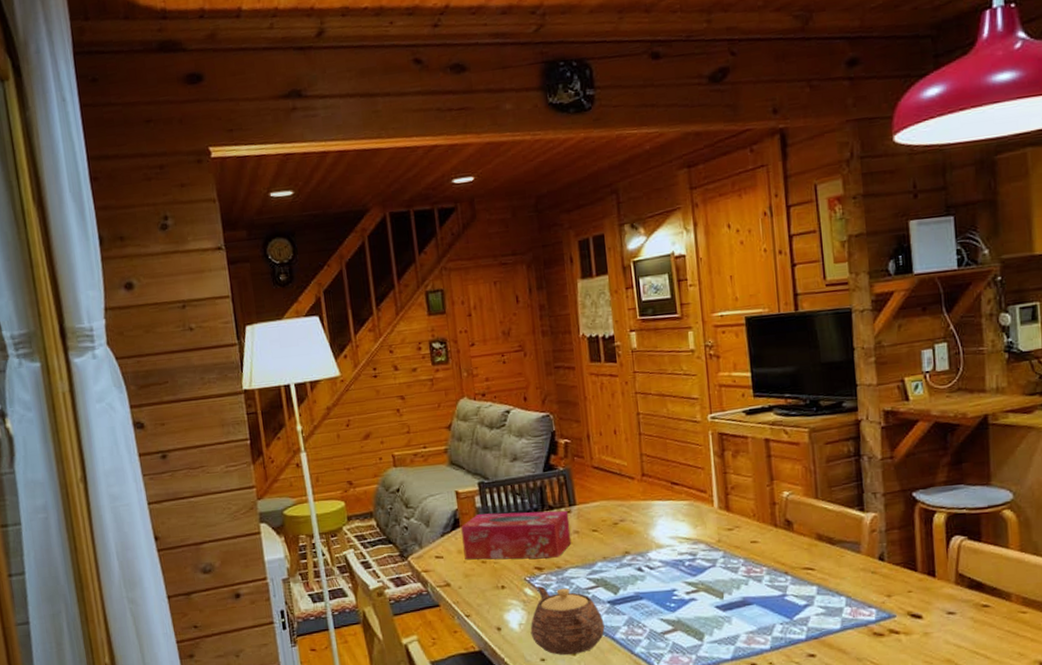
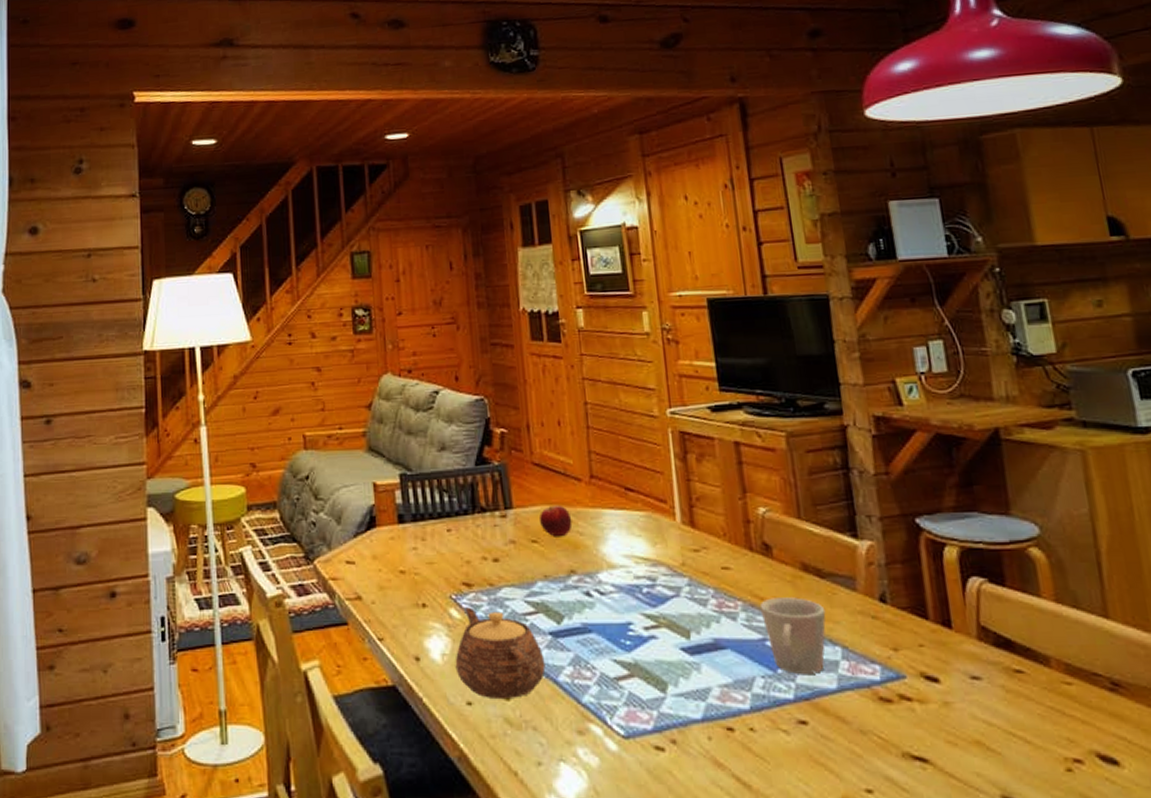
tissue box: present [461,510,572,560] -> none [378,511,507,573]
fruit: none [599,499,627,525] -> present [540,504,573,536]
mug: none [781,561,835,620] -> present [759,597,826,674]

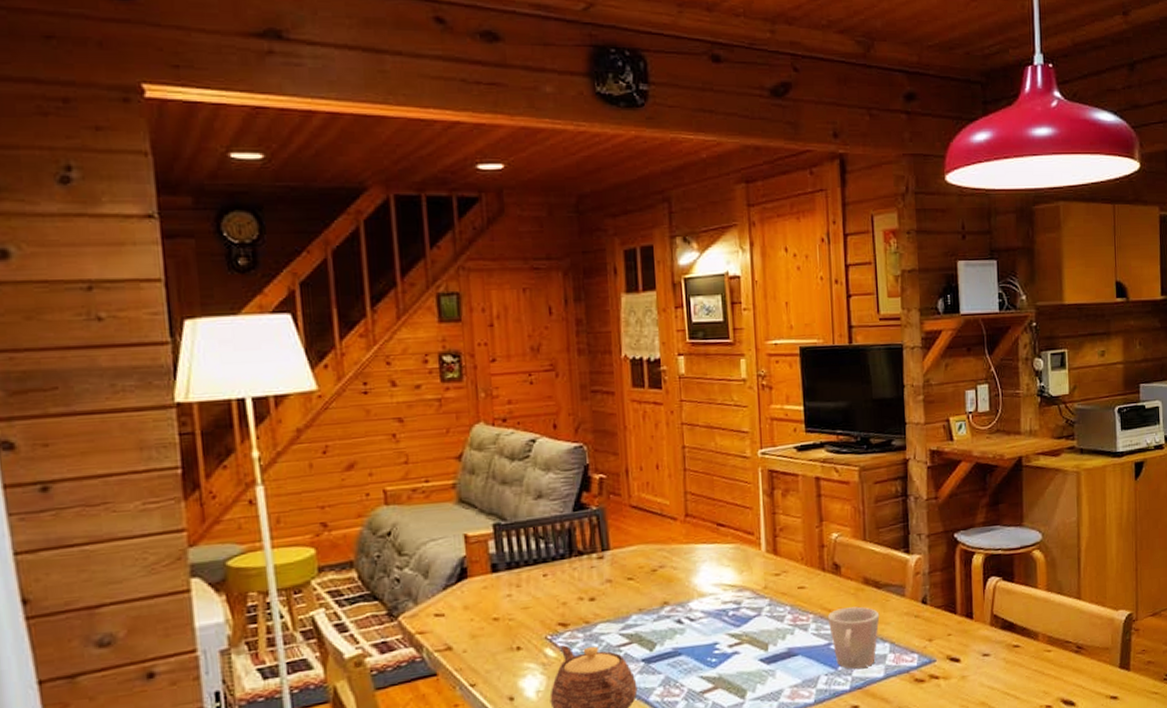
fruit: present [540,504,573,536] -> none [636,543,667,572]

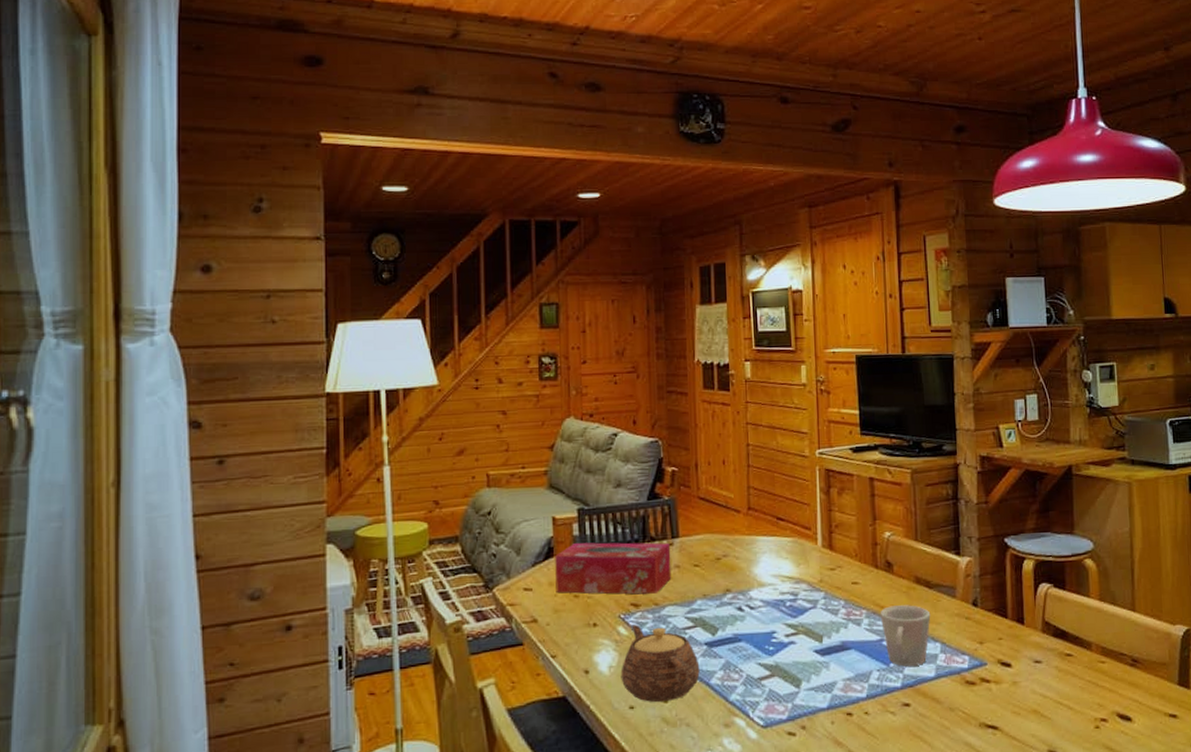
tissue box: none [469,556,603,617] -> present [555,542,672,595]

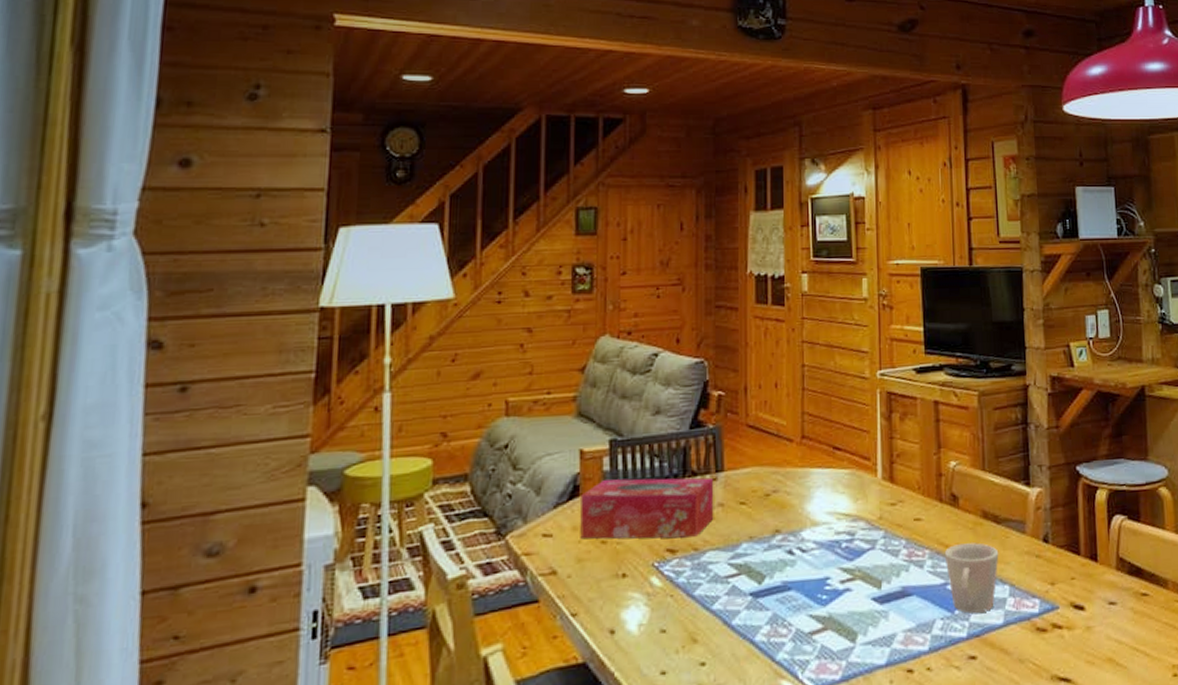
teapot: present [620,624,700,703] -> none [652,574,743,666]

